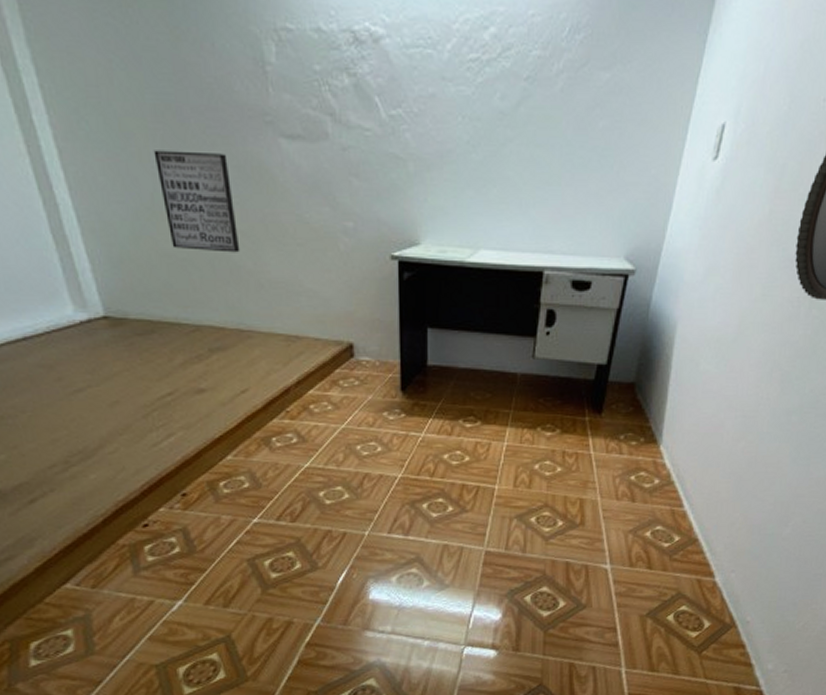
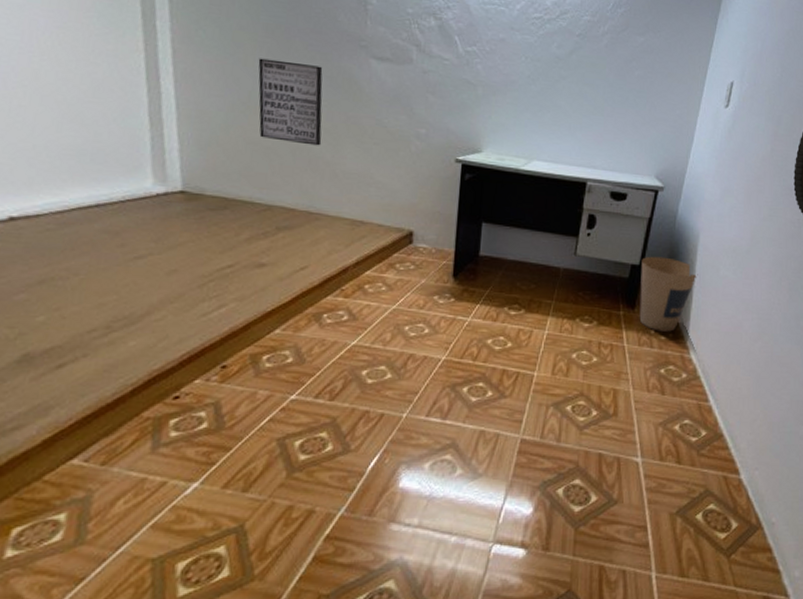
trash can: none [607,353,675,436] -> present [639,256,698,332]

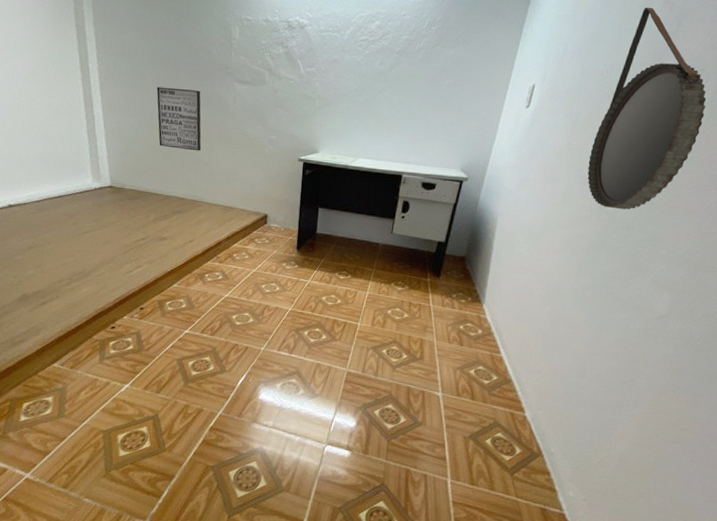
trash can: present [639,256,698,332] -> none [443,235,495,297]

